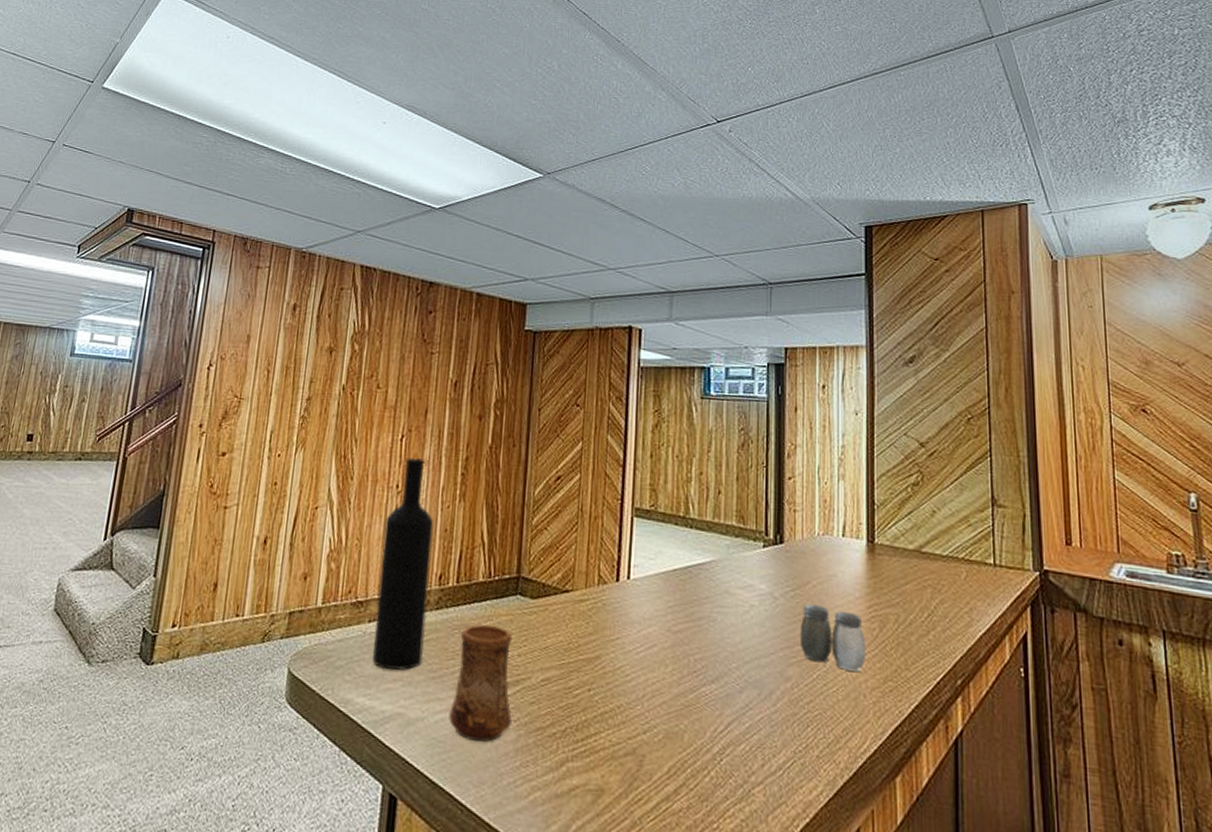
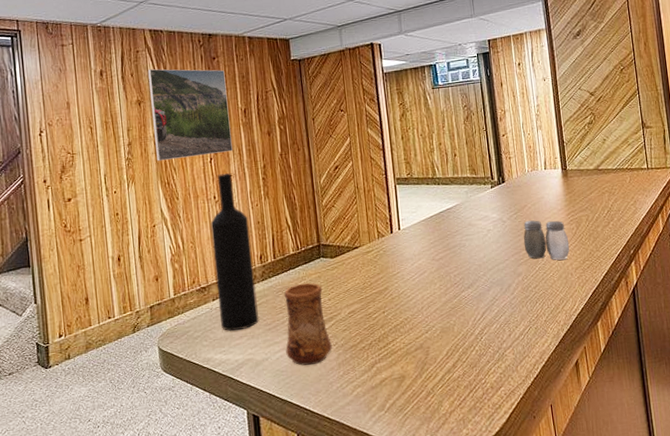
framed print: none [337,312,440,432] -> present [147,68,234,162]

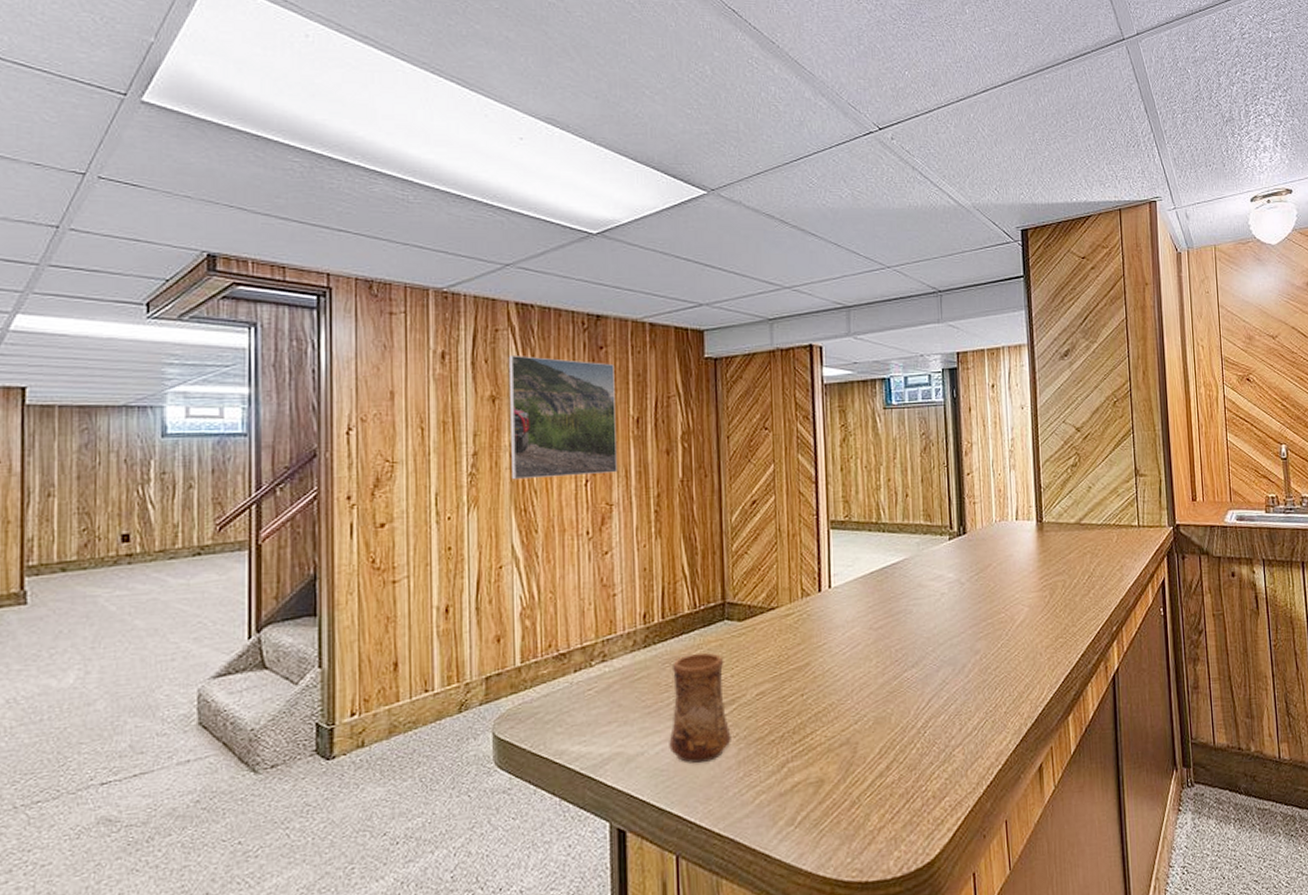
wine bottle: present [210,173,260,331] -> none [579,501,637,714]
salt and pepper shaker: present [523,220,570,260] -> none [984,583,1041,636]

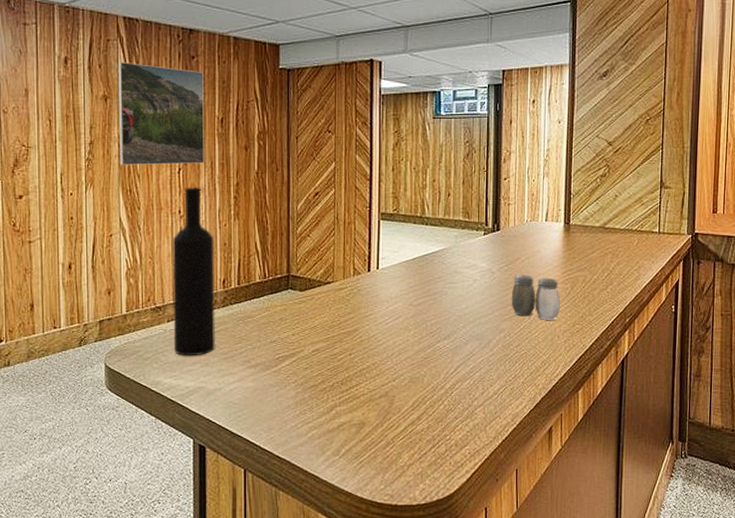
wine bottle: none [579,501,637,714] -> present [172,187,216,356]
cup: present [669,652,731,764] -> none [241,314,291,401]
salt and pepper shaker: none [984,583,1041,636] -> present [511,275,561,320]

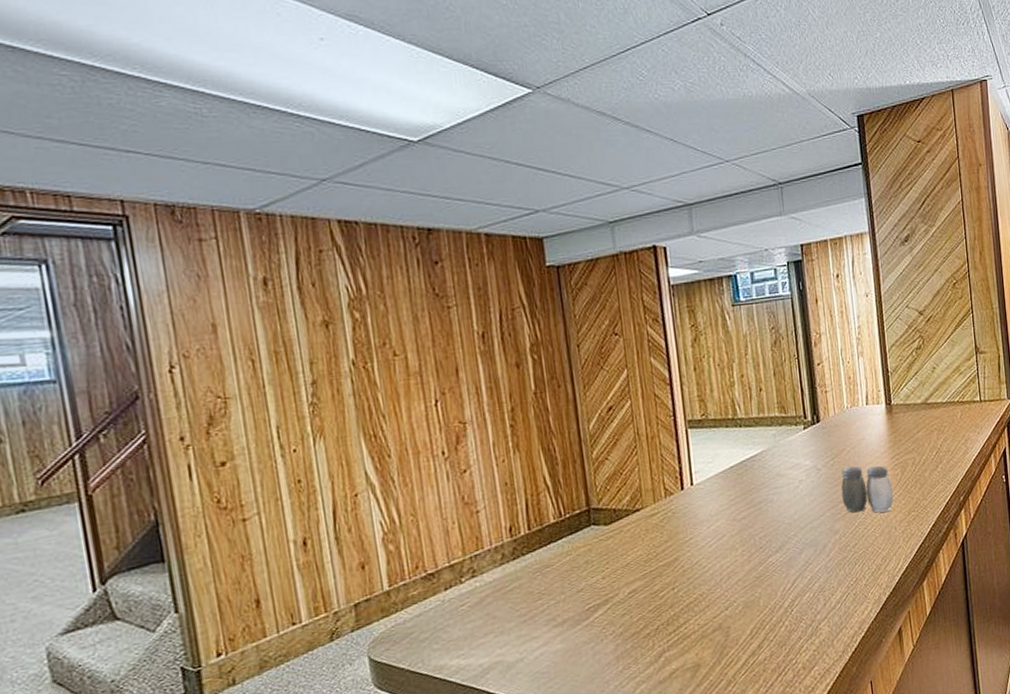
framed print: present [117,61,205,166] -> none [337,276,468,406]
wine bottle: present [172,187,216,356] -> none [438,419,511,628]

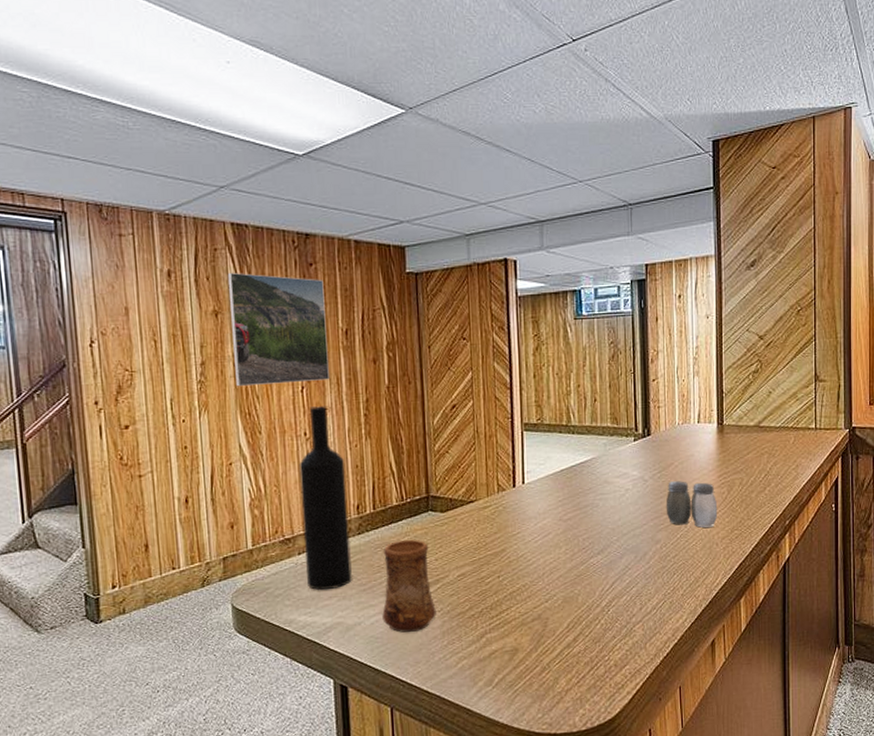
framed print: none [337,276,468,406] -> present [227,272,331,387]
wine bottle: none [438,419,511,628] -> present [299,406,353,590]
cup: none [544,558,608,664] -> present [382,539,436,633]

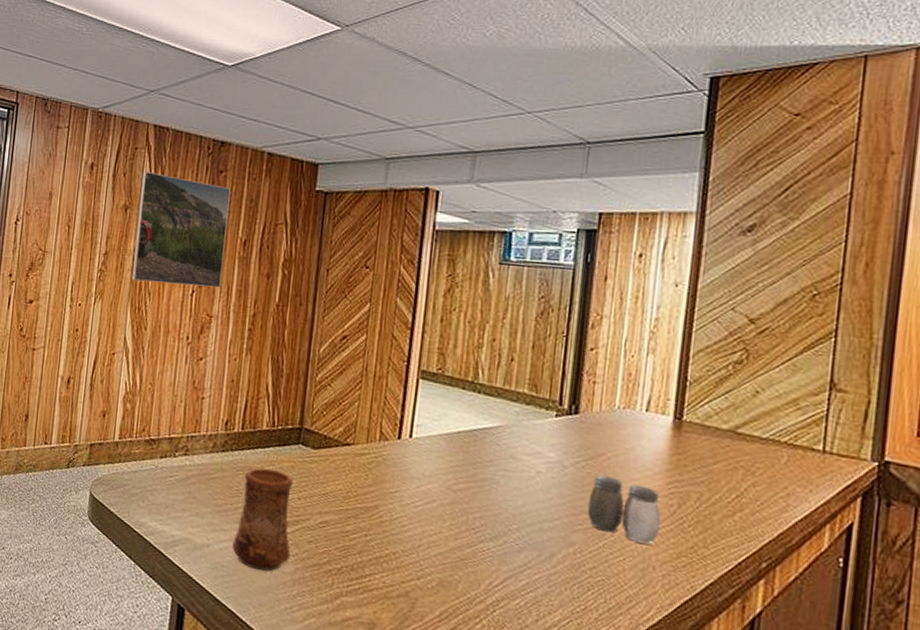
wine bottle: present [299,406,353,590] -> none [164,312,222,503]

